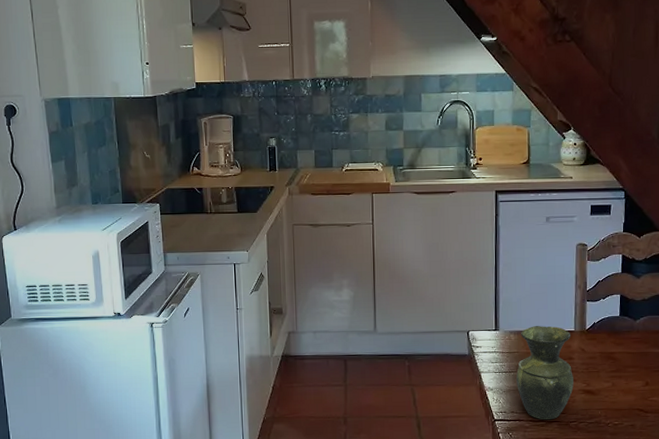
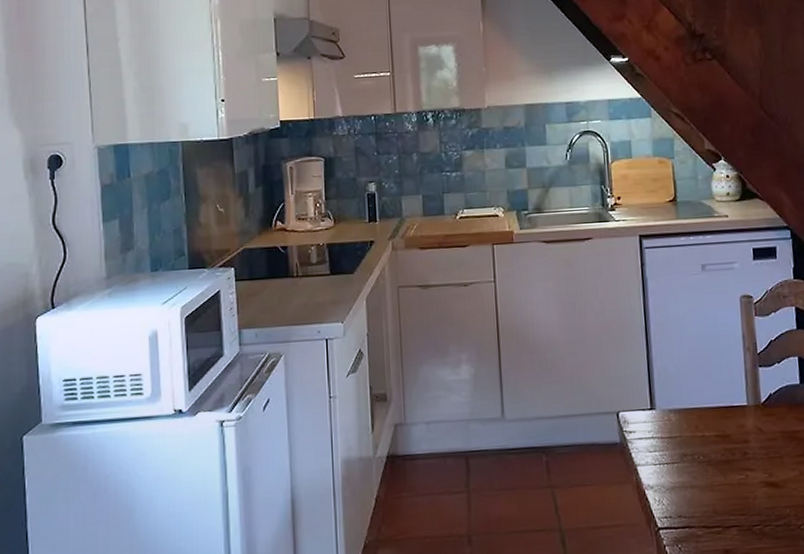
vase: present [516,326,574,420] -> none [681,400,753,525]

